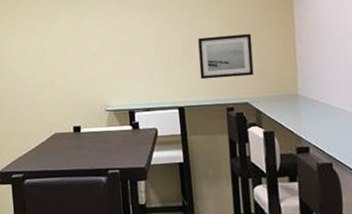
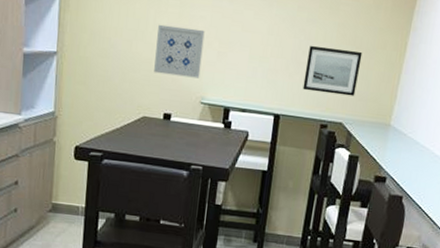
wall art: none [55,46,101,93] -> present [154,24,205,79]

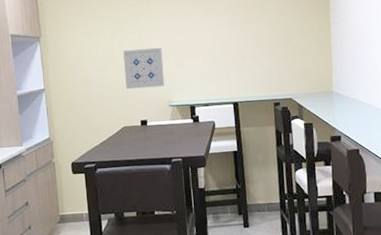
wall art: present [302,45,363,97] -> none [250,37,297,78]

